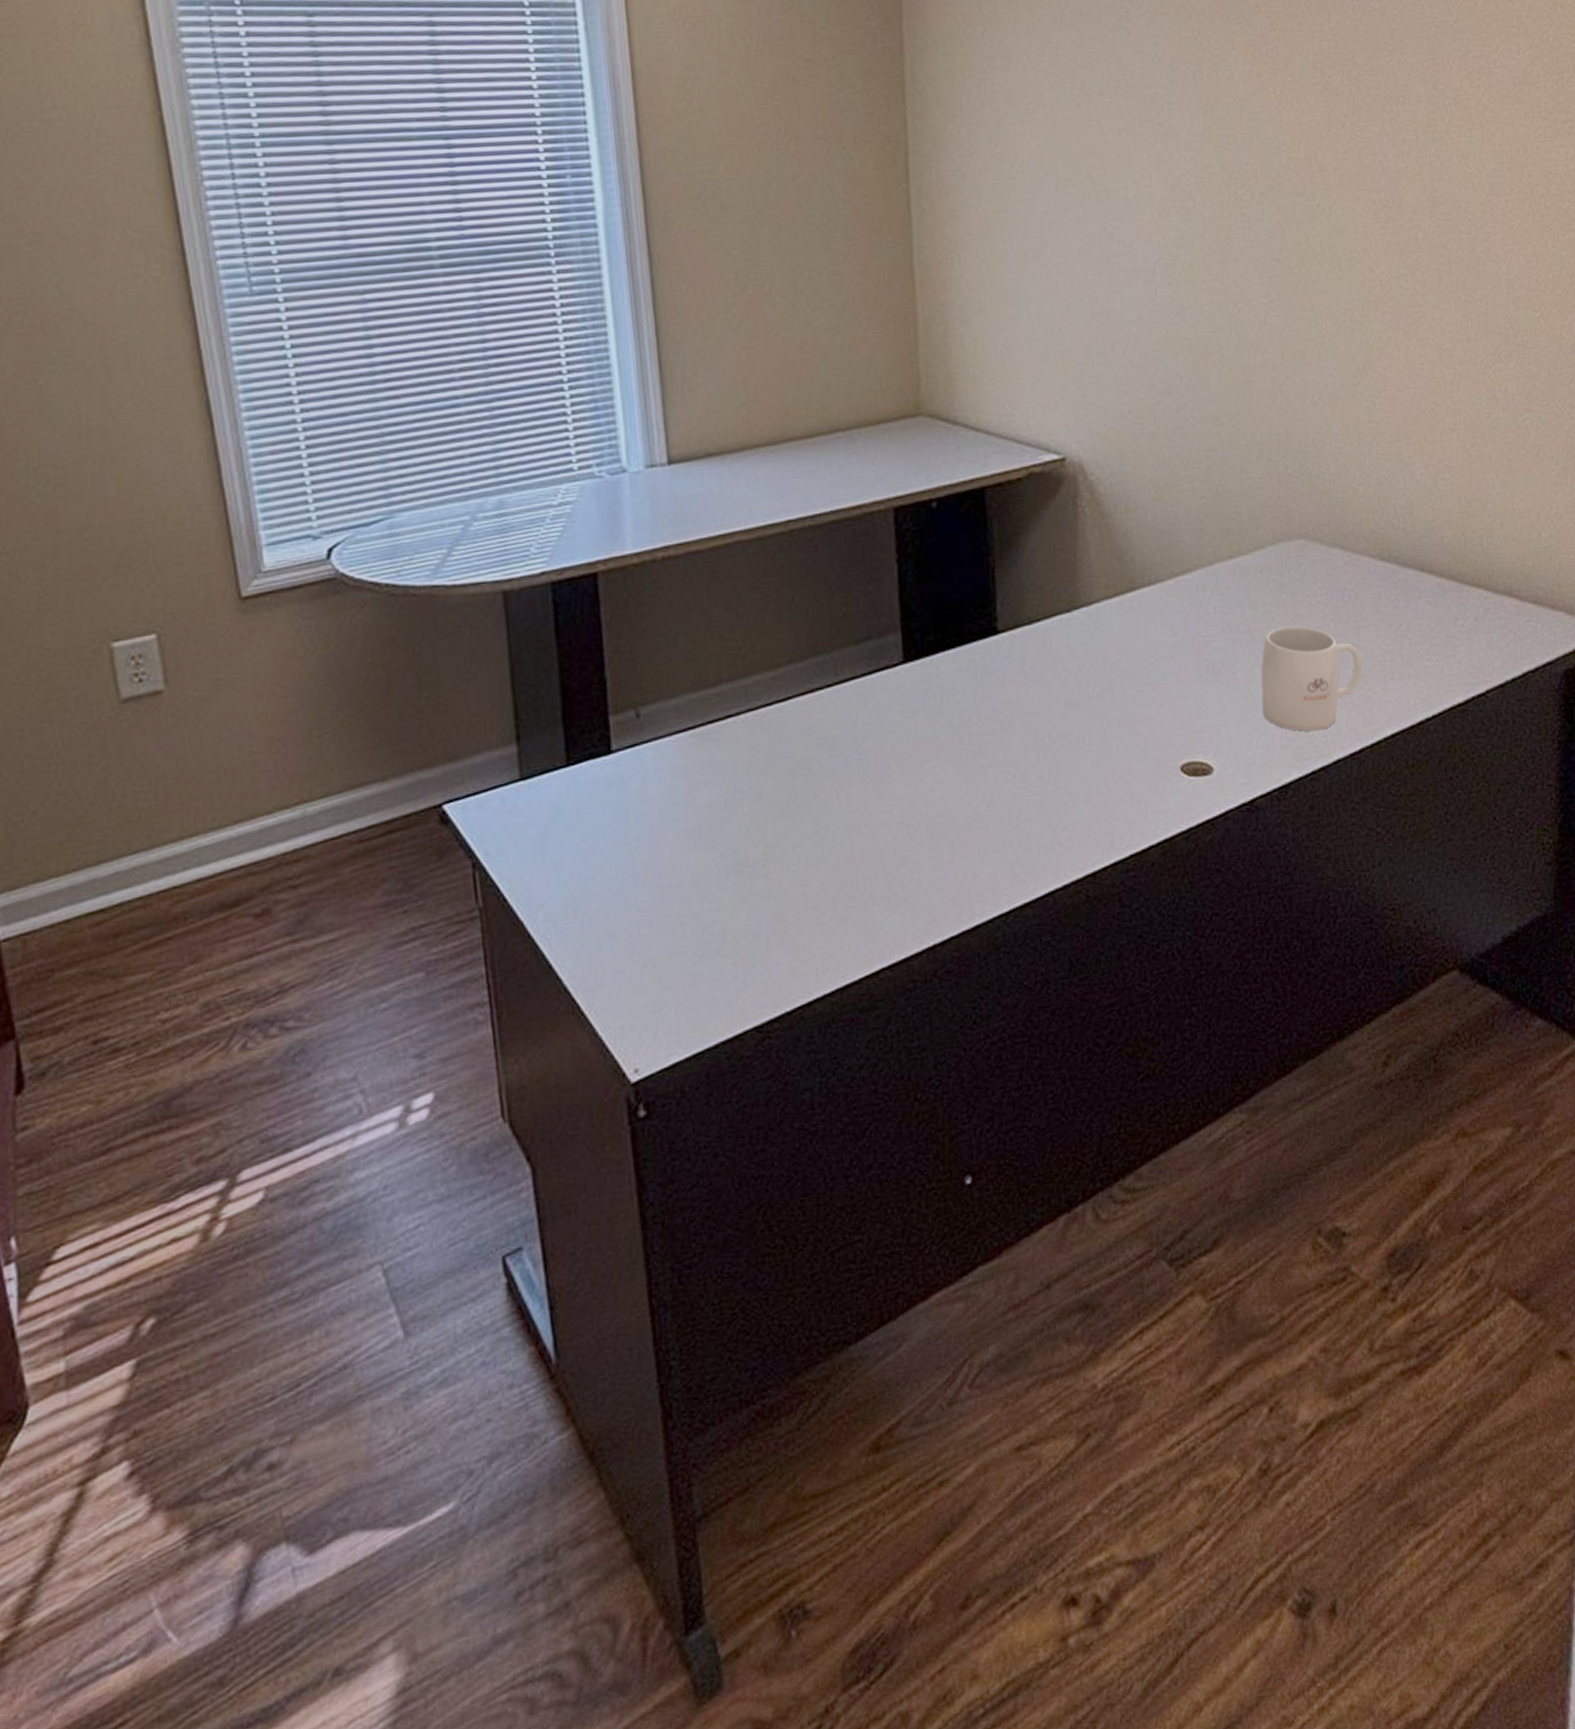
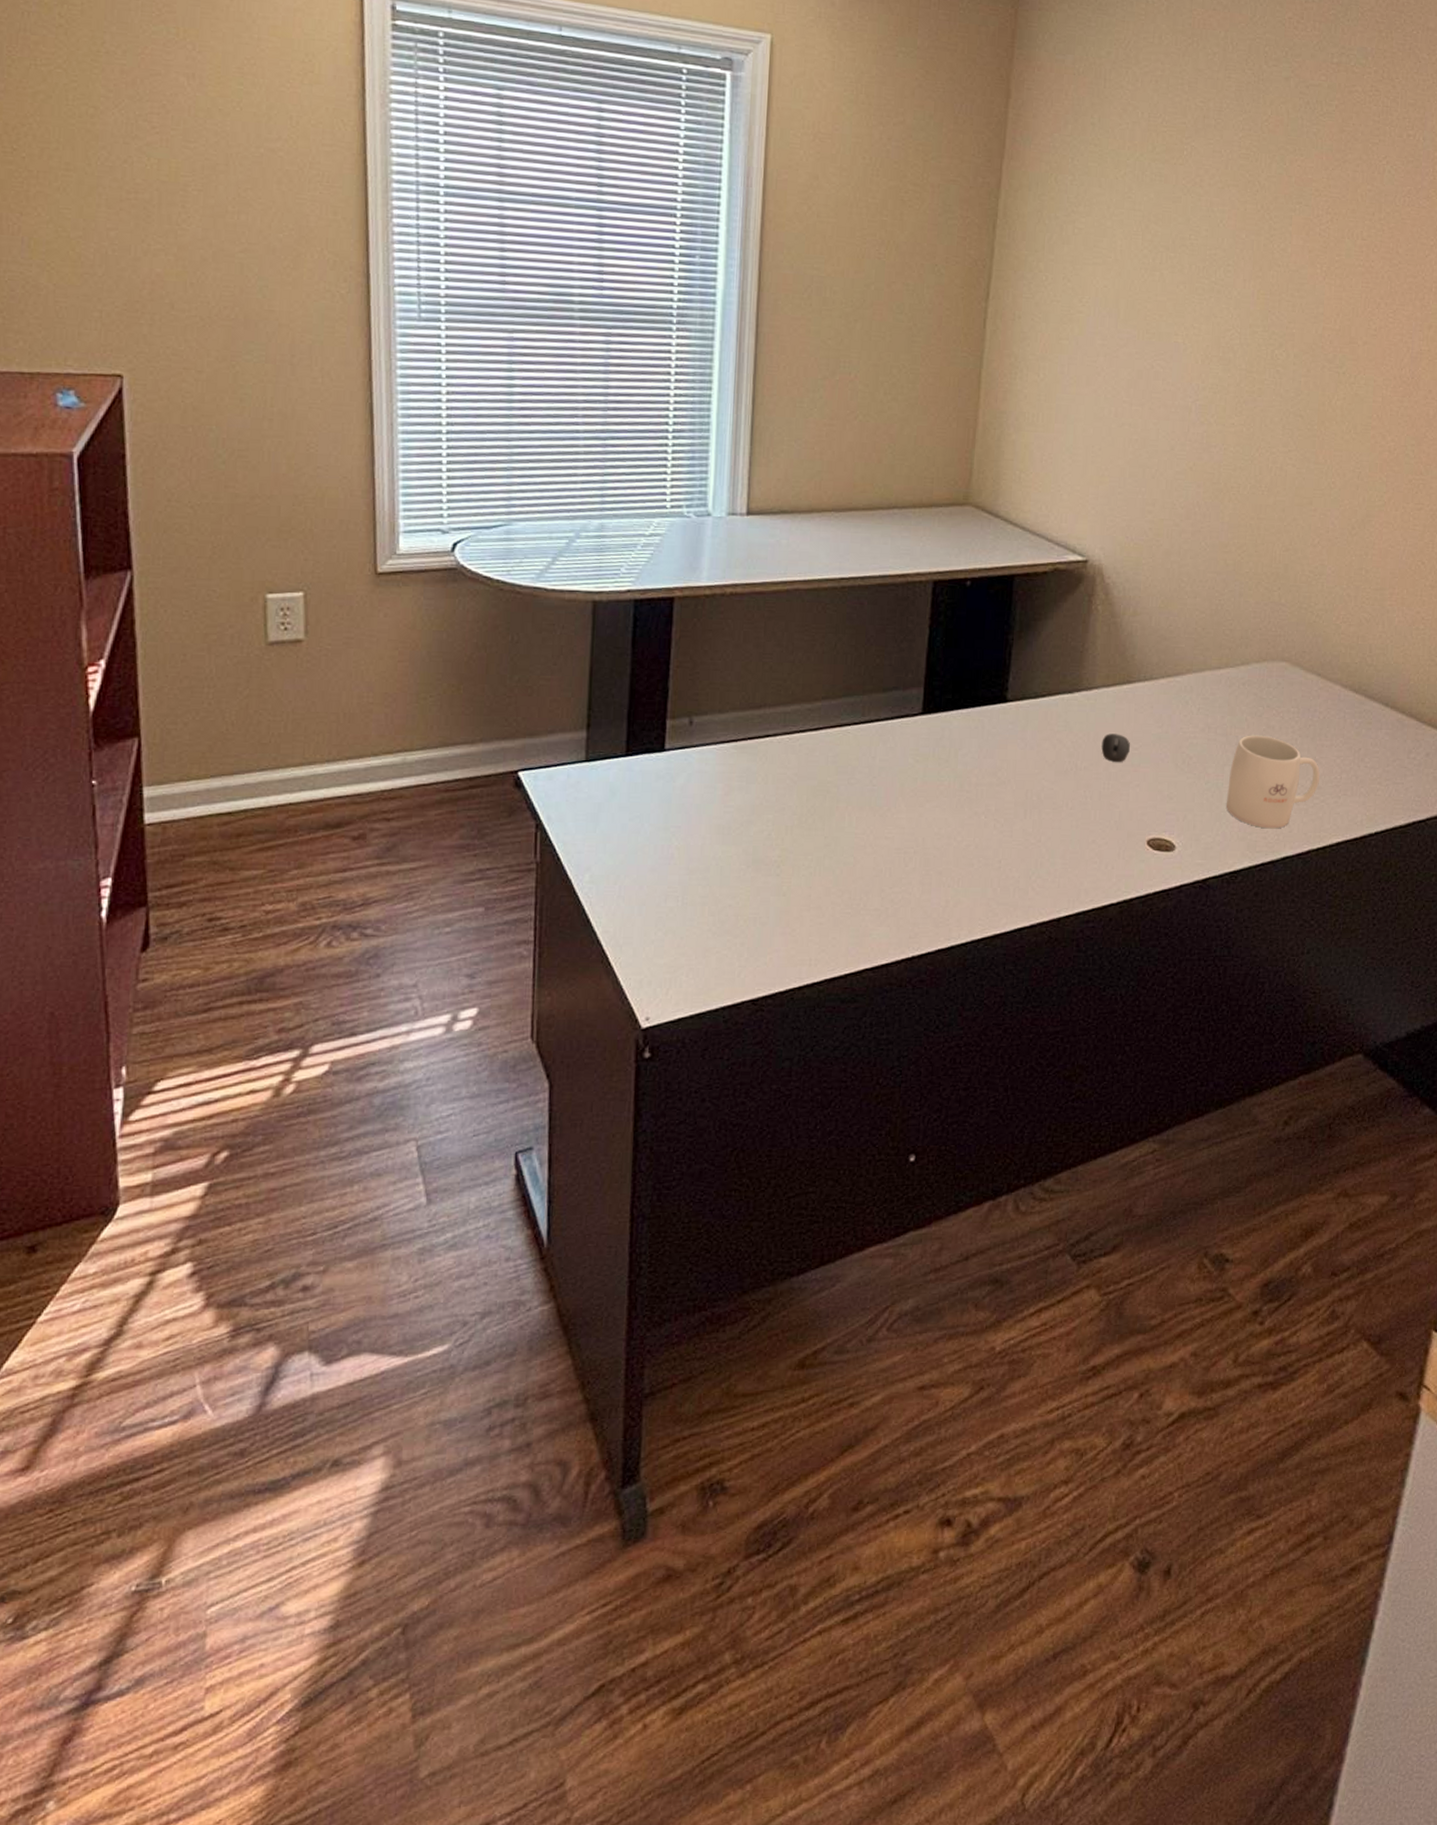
computer mouse: none [1112,650,1145,683] -> present [1101,733,1130,762]

